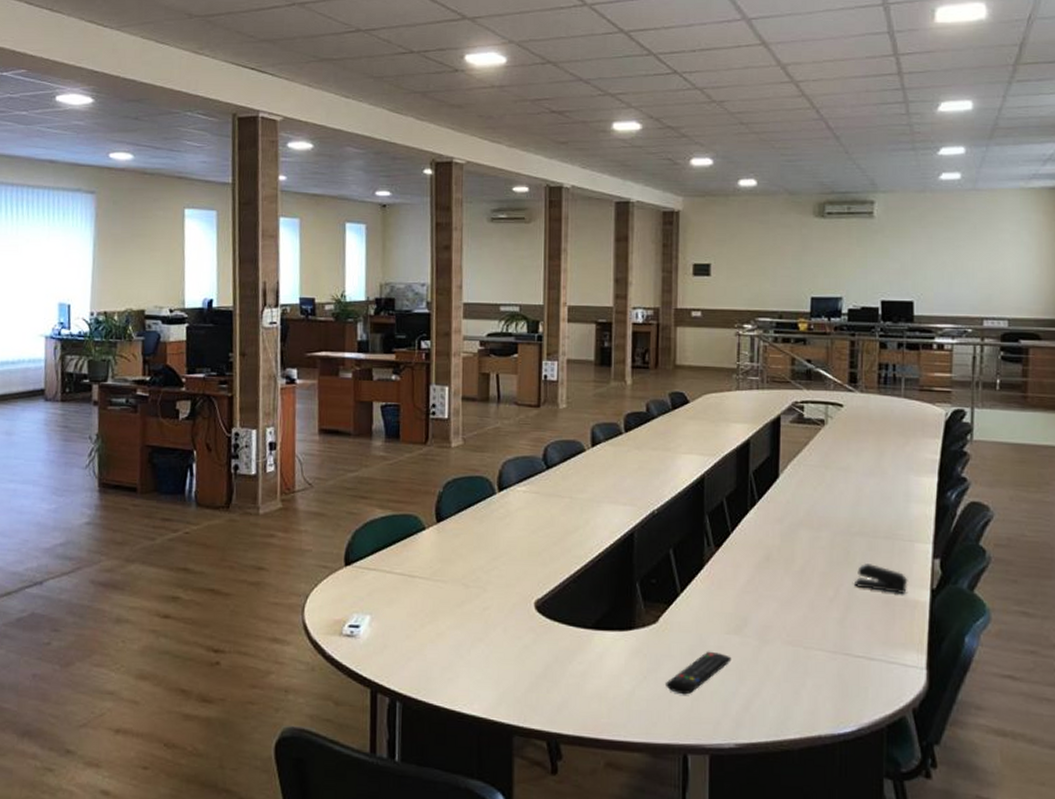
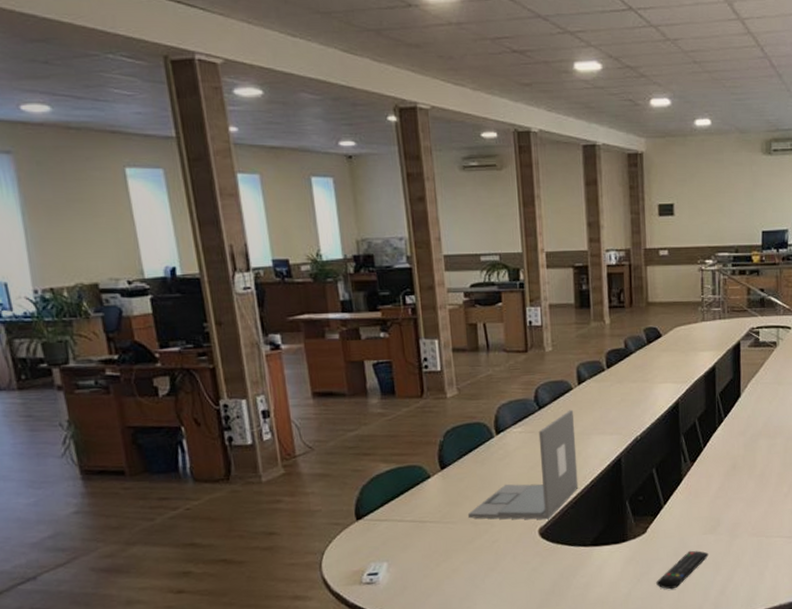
laptop: none [459,473,585,592] -> present [467,409,579,520]

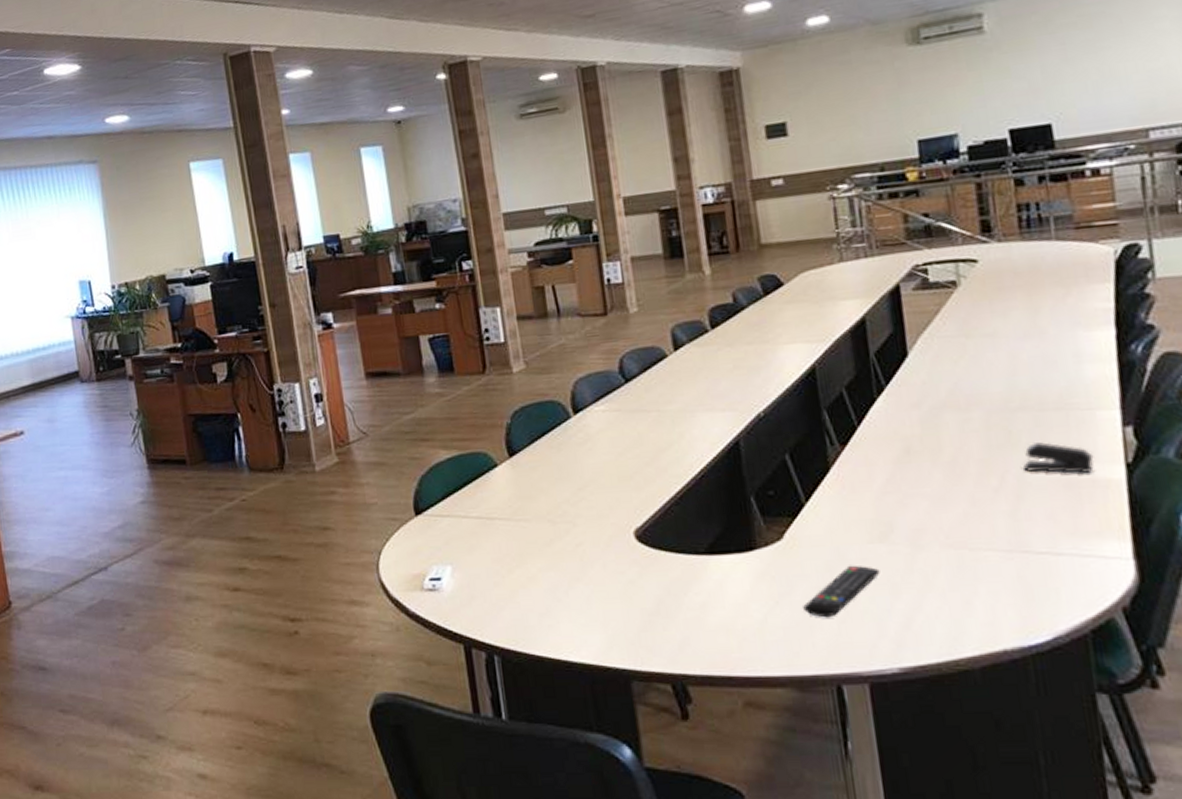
laptop: present [467,409,579,520] -> none [543,381,684,519]

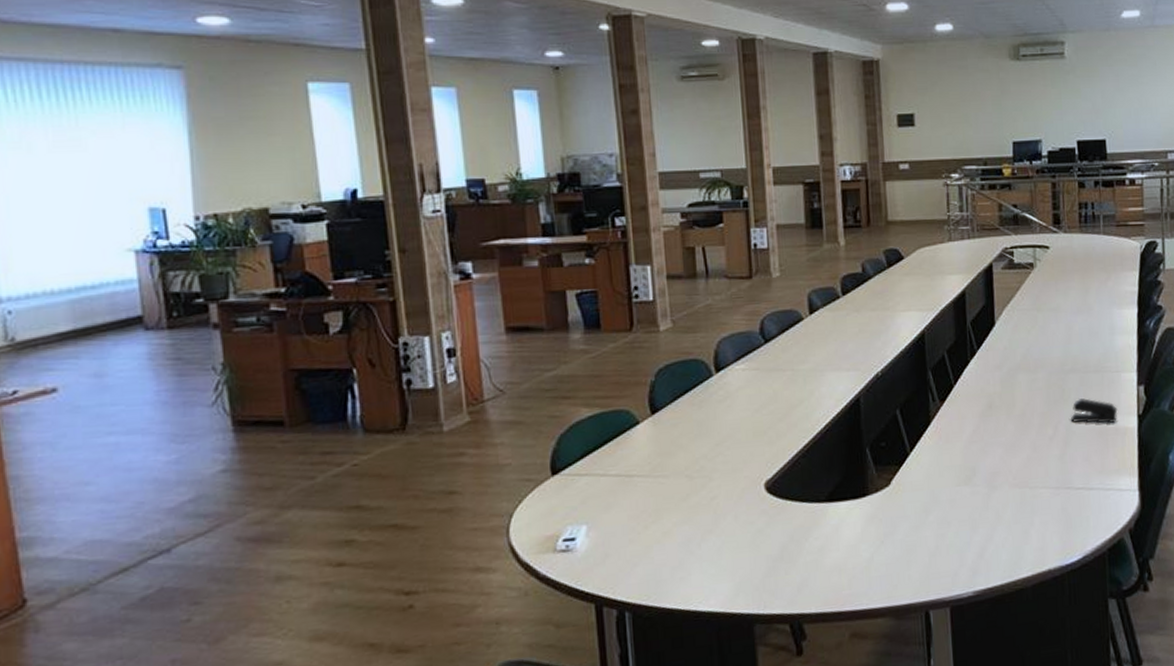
remote control: present [803,565,880,618] -> none [903,505,964,553]

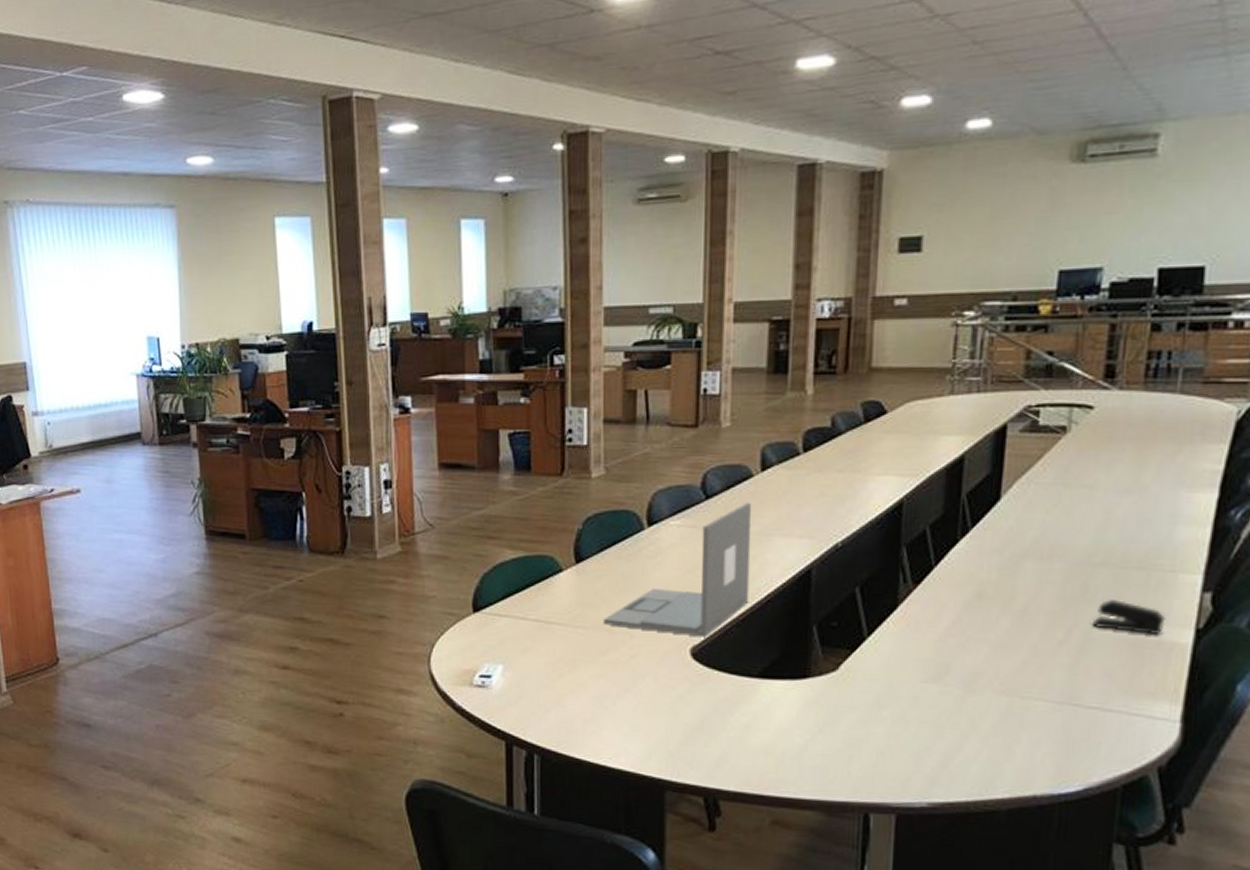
laptop: none [681,342,811,472] -> present [602,502,752,637]

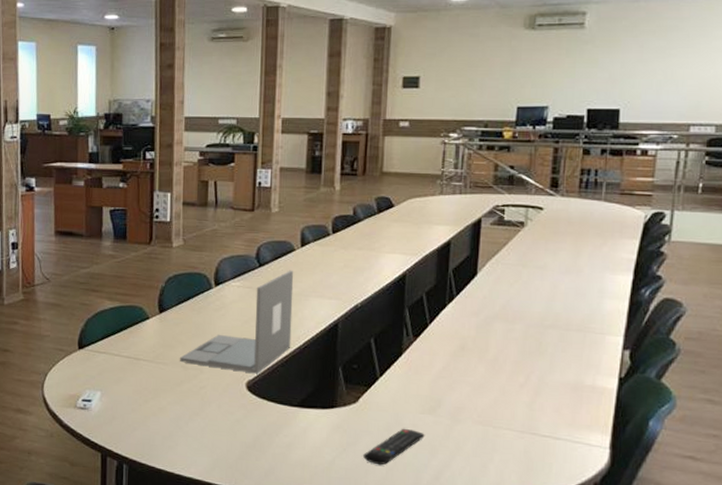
remote control: none [846,701,928,750] -> present [363,428,425,465]
stapler: present [1091,600,1166,636] -> none [544,354,597,382]

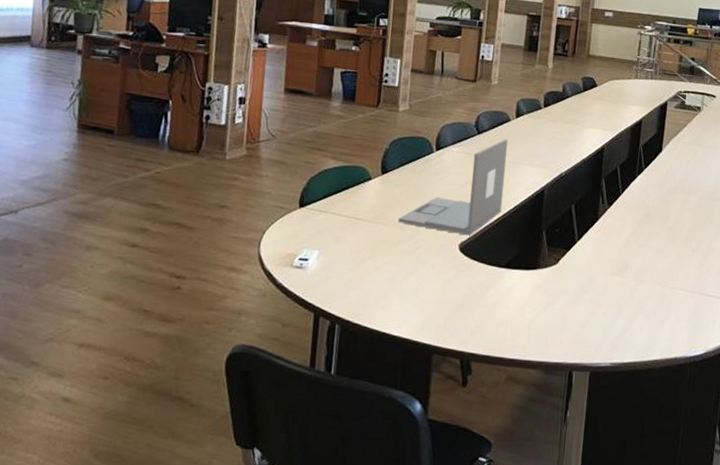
remote control: present [363,428,425,465] -> none [560,288,614,323]

